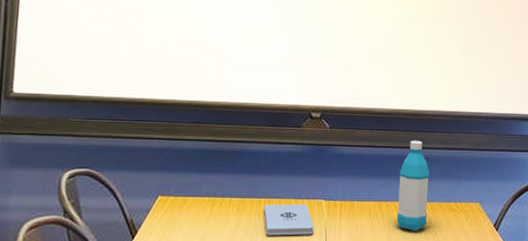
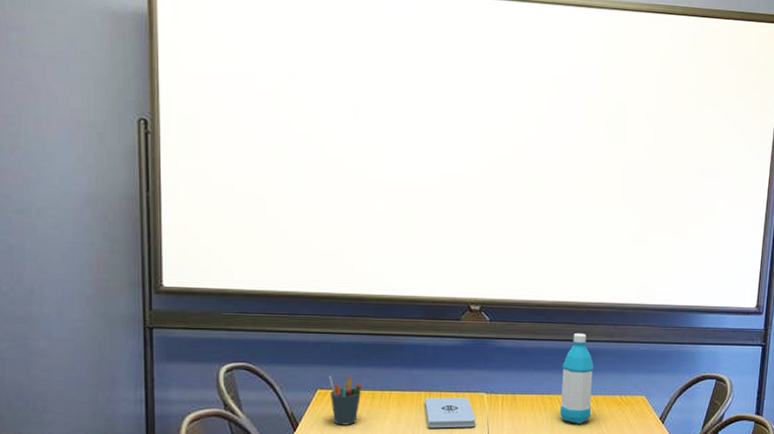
pen holder: none [170,182,203,233] -> present [329,376,363,425]

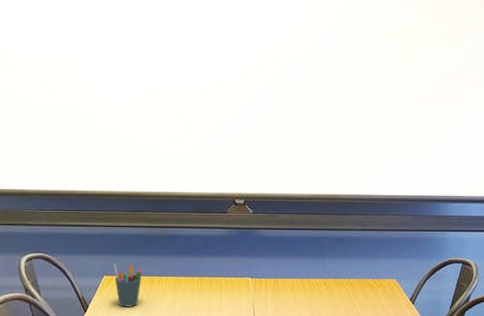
notepad: present [425,397,476,429] -> none [197,281,243,310]
water bottle: present [559,333,594,424] -> none [317,222,348,305]

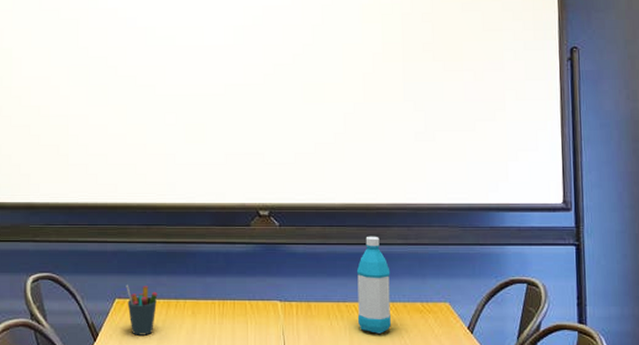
water bottle: none [317,222,348,305] -> present [356,236,391,334]

